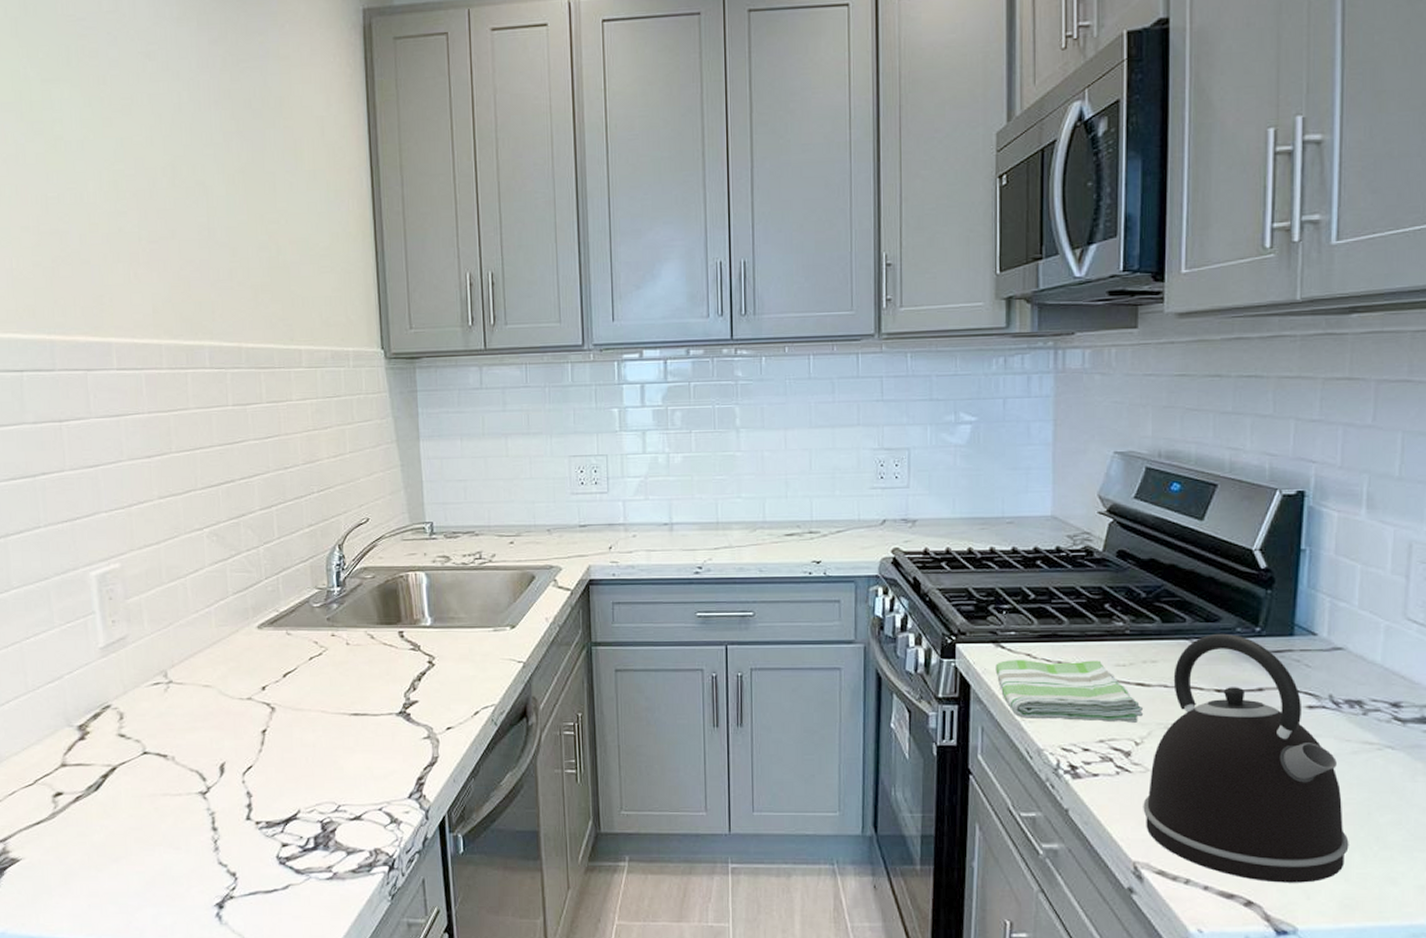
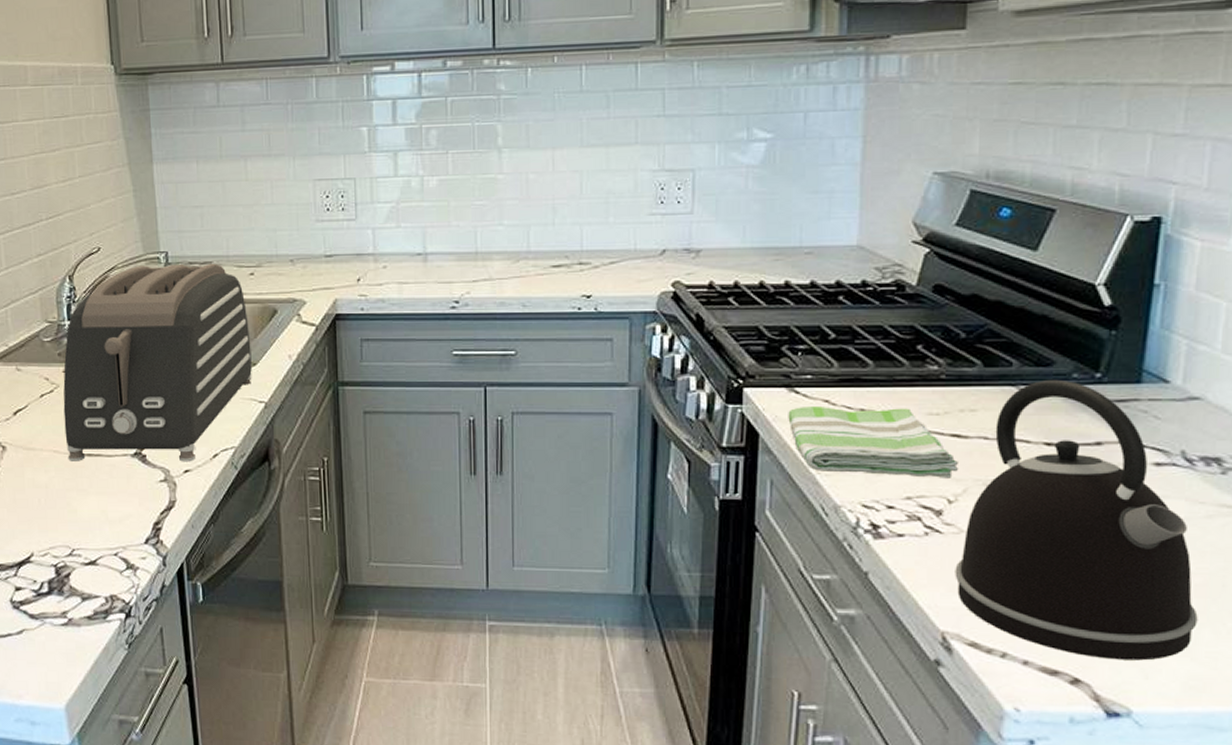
toaster: none [331,534,512,721] -> present [63,264,252,462]

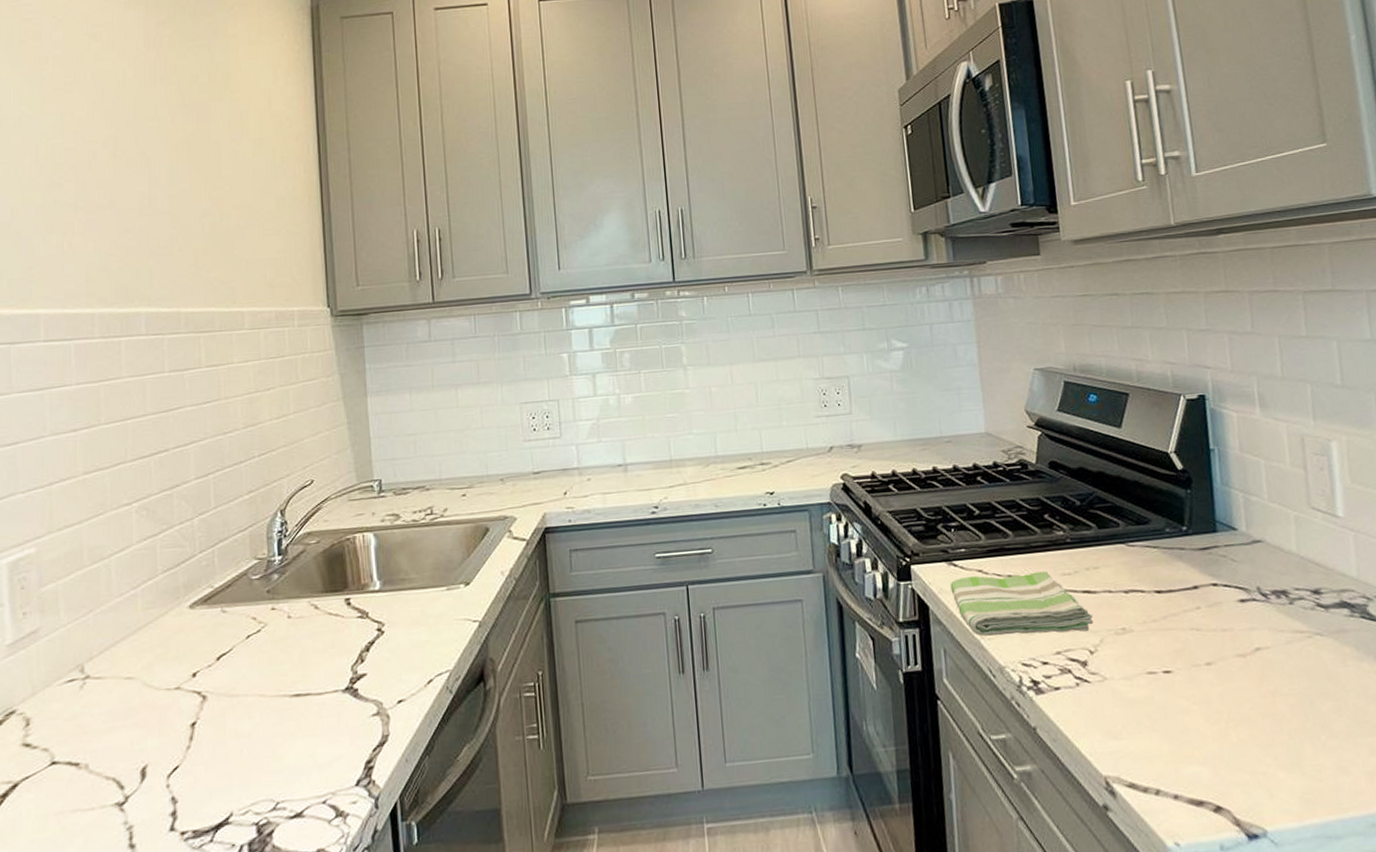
toaster: present [63,264,252,462] -> none [271,488,466,704]
kettle: present [955,379,1198,661] -> none [1105,534,1300,784]

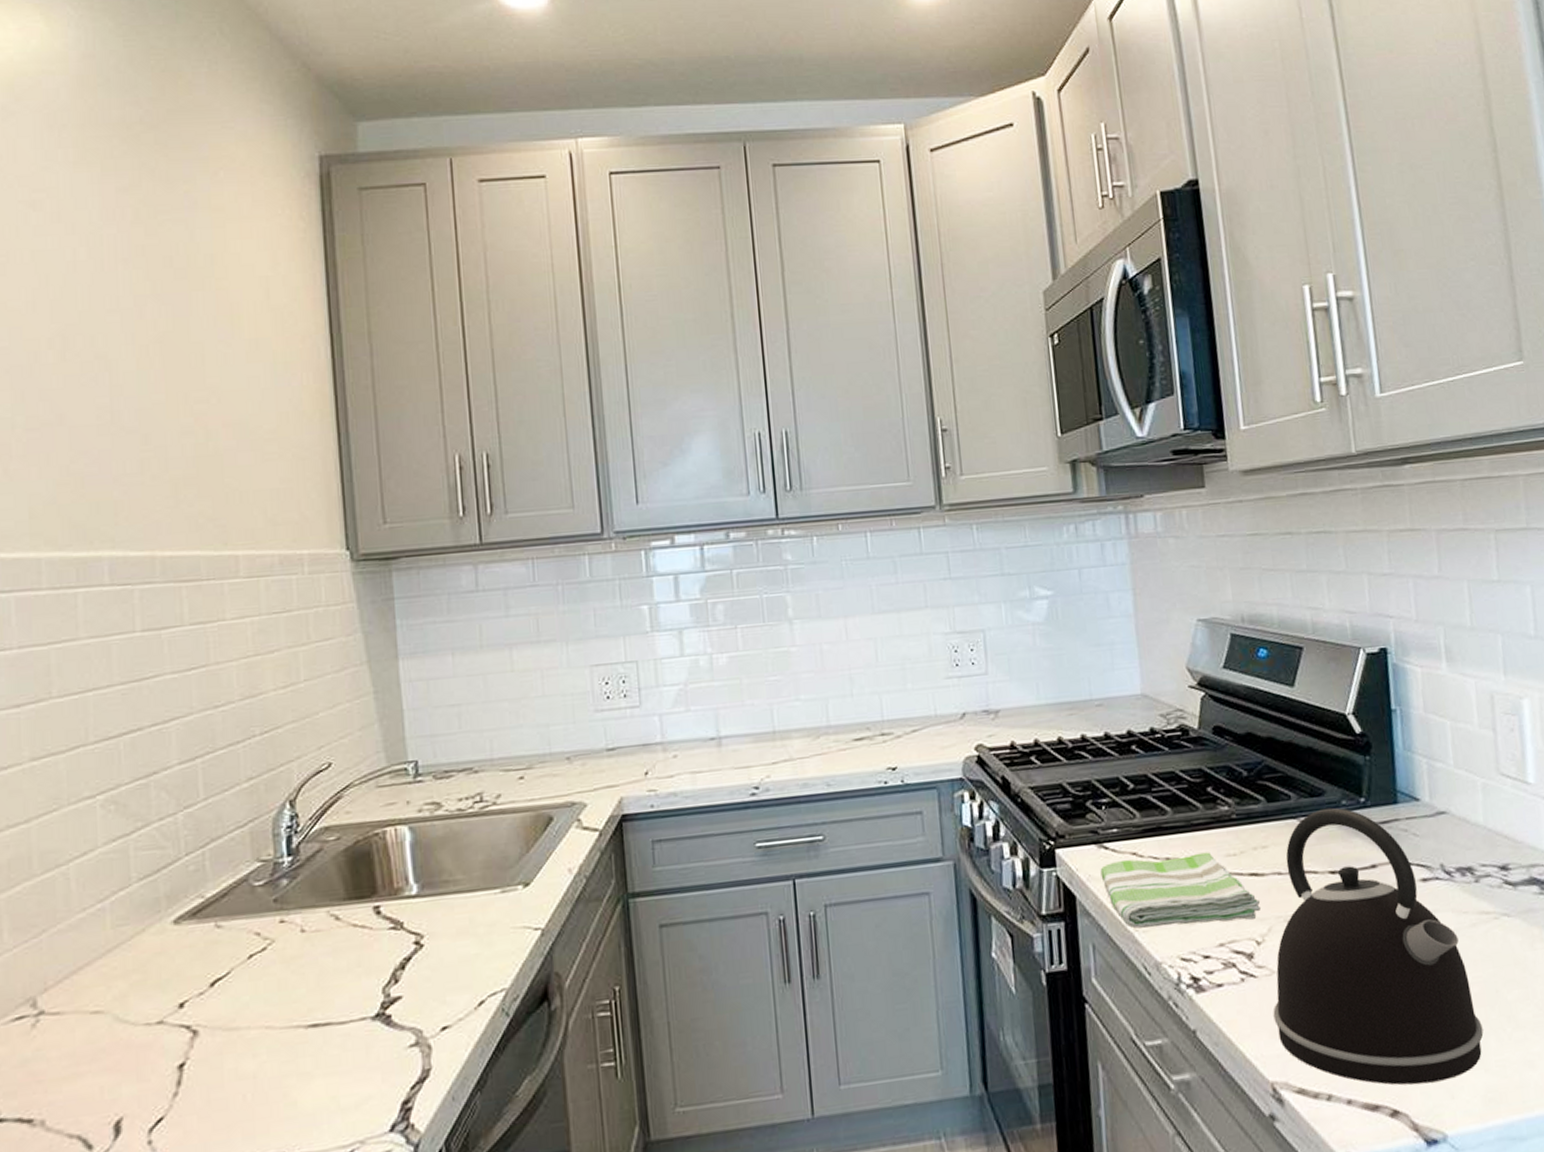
kettle: none [1105,534,1300,784] -> present [1273,807,1484,1085]

